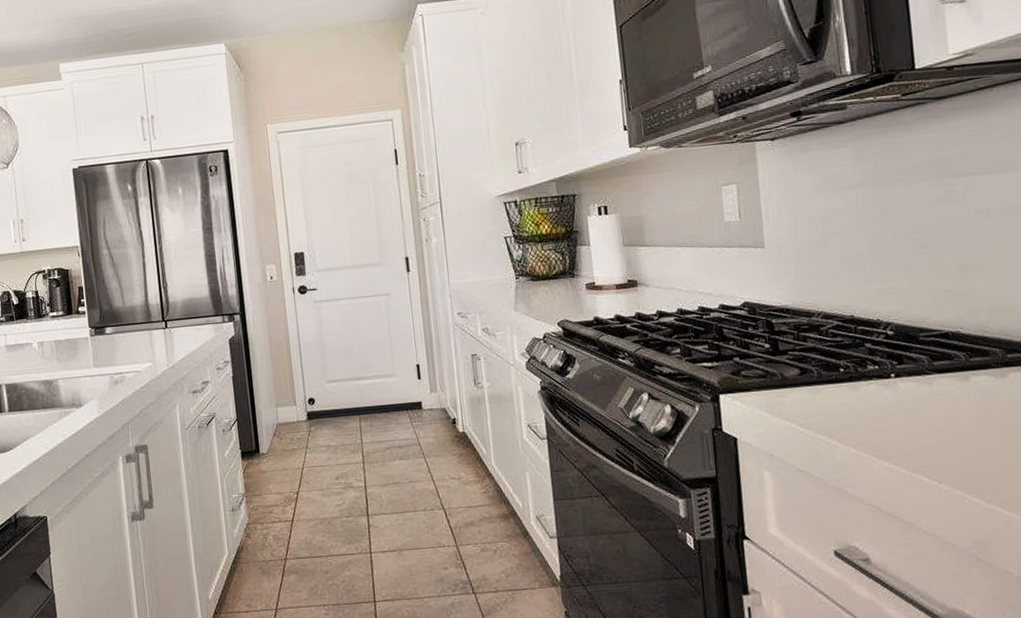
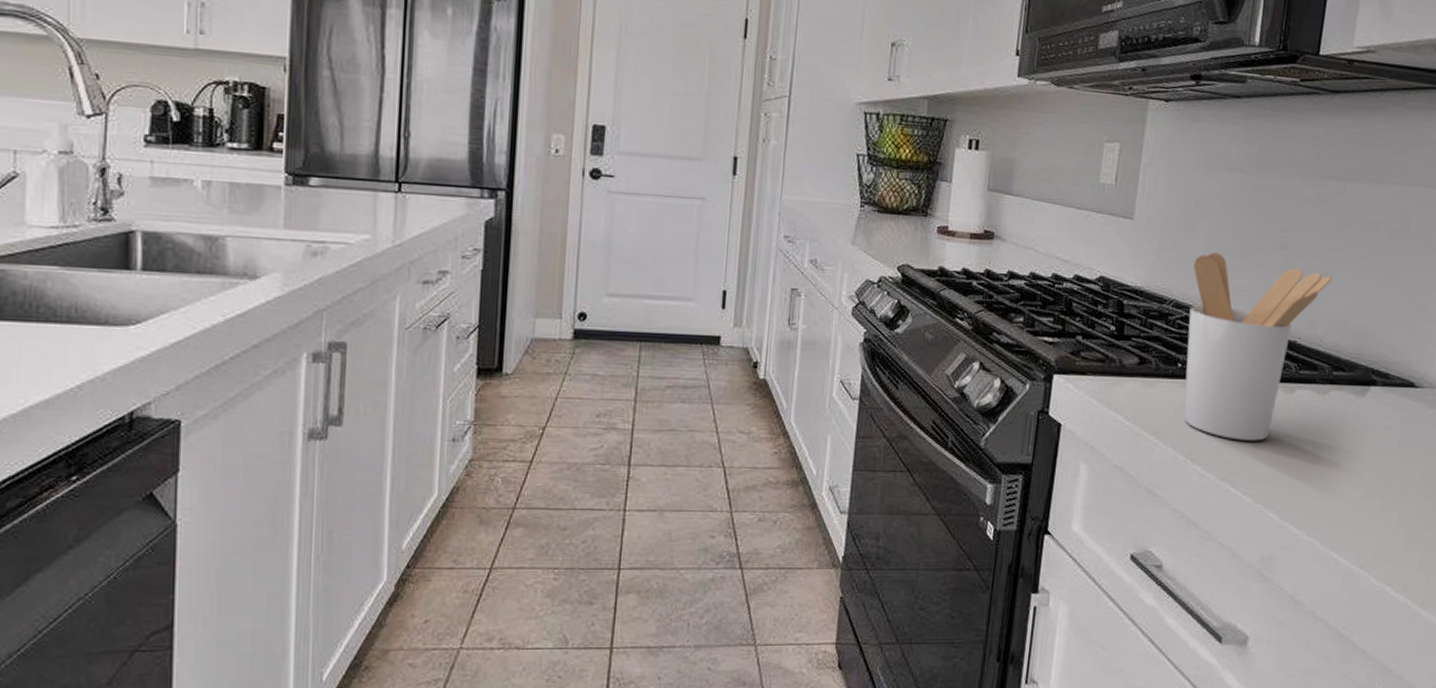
utensil holder: none [833,263,982,432] -> present [1183,252,1332,441]

